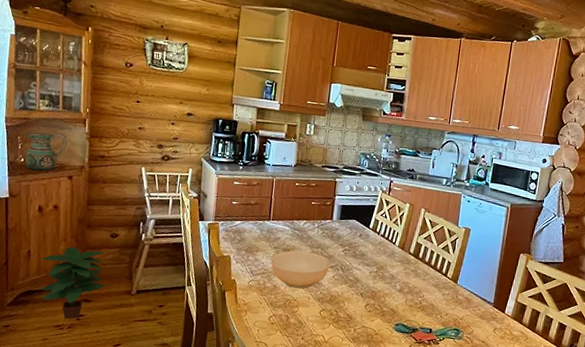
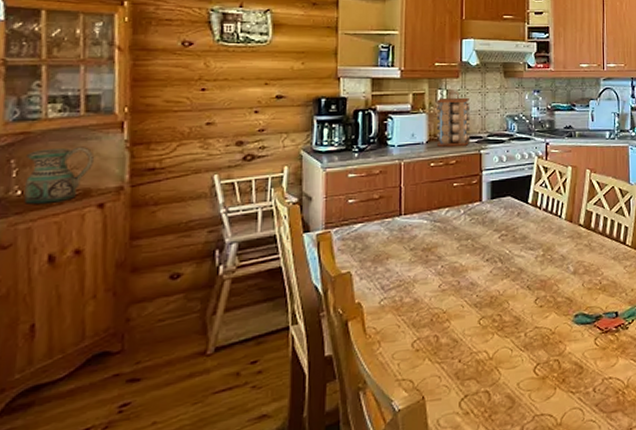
potted plant: present [42,246,105,319] -> none [55,302,163,416]
bowl: present [270,250,330,289] -> none [407,246,485,297]
spice rack: none [302,126,332,174] -> present [436,91,471,148]

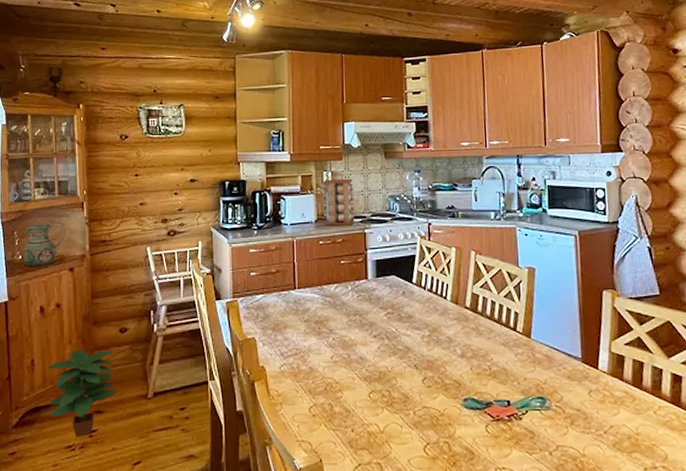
potted plant: none [55,302,163,416] -> present [46,349,117,437]

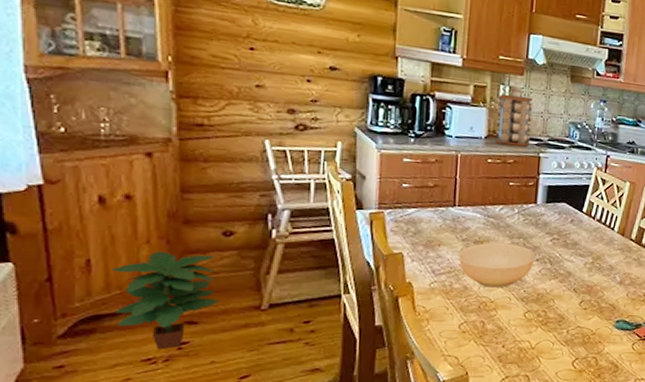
ceramic pitcher: present [23,222,66,266] -> none [67,88,140,146]
bowl: none [302,321,373,368] -> present [458,242,536,288]

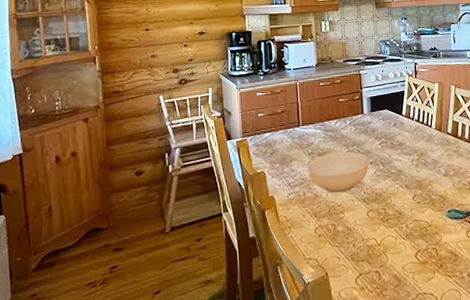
potted plant: present [111,251,219,349] -> none [64,192,136,274]
spice rack: present [495,88,533,147] -> none [322,21,351,70]

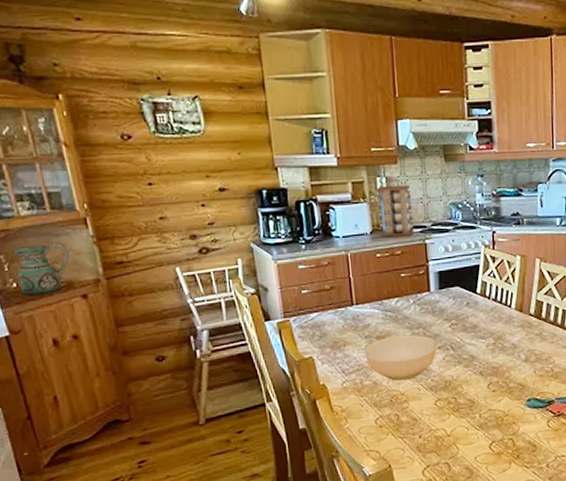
ceramic pitcher: none [36,76,79,119] -> present [12,242,70,295]
spice rack: none [322,21,351,70] -> present [376,178,414,238]

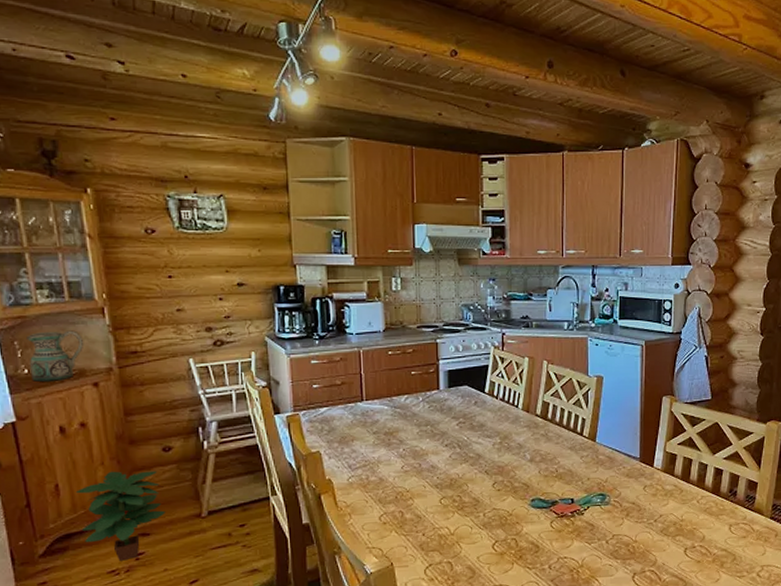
potted plant: none [74,380,164,469] -> present [75,470,165,561]
bowl: present [363,334,437,381] -> none [371,432,444,477]
spice rack: present [376,178,414,238] -> none [391,279,426,336]

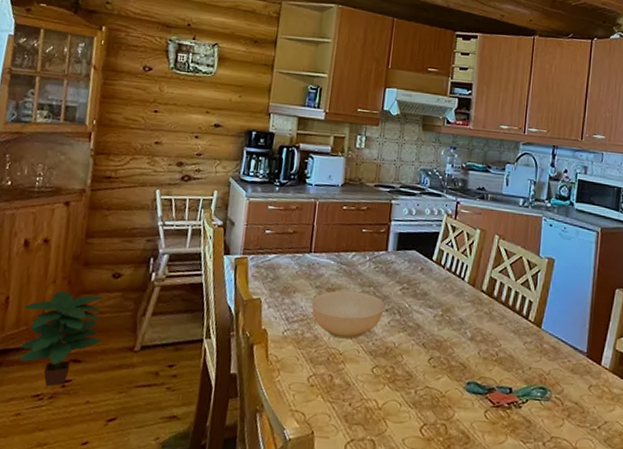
ceramic pitcher: present [26,330,85,382] -> none [12,148,67,196]
bowl: none [371,432,444,477] -> present [311,290,385,339]

